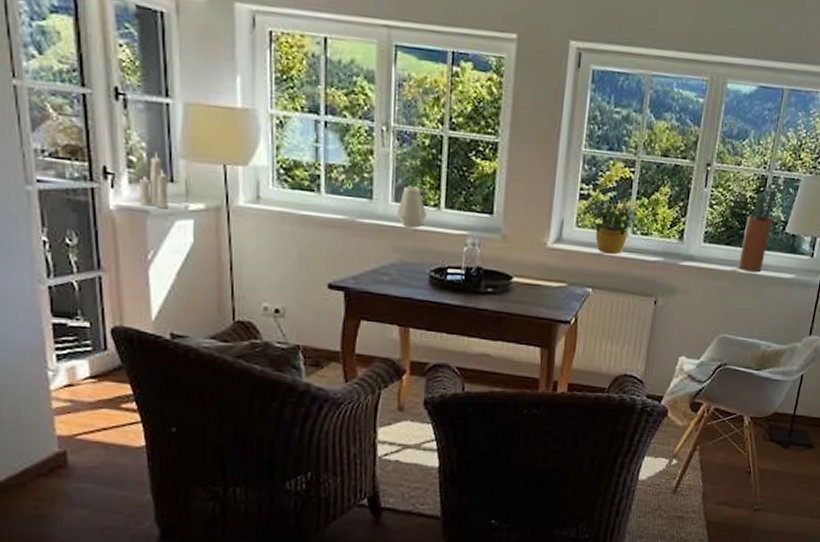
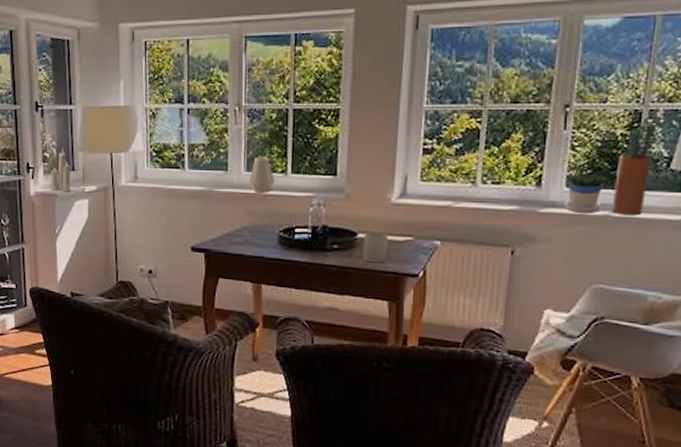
mug: none [517,276,543,309] -> present [363,232,388,263]
potted flower: present [587,199,639,255] -> none [432,152,488,207]
flowerpot: none [701,229,738,270] -> present [564,172,609,215]

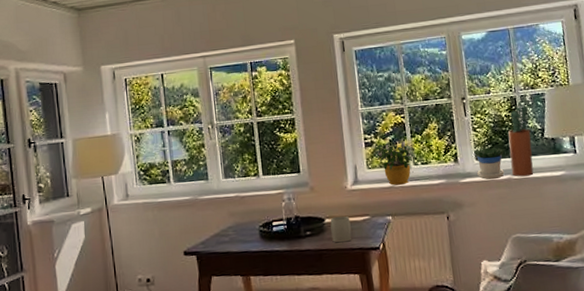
candle: present [50,148,71,192] -> none [46,178,66,218]
vase: present [248,156,275,193] -> none [227,164,250,196]
potted flower: none [432,152,488,207] -> present [374,141,416,186]

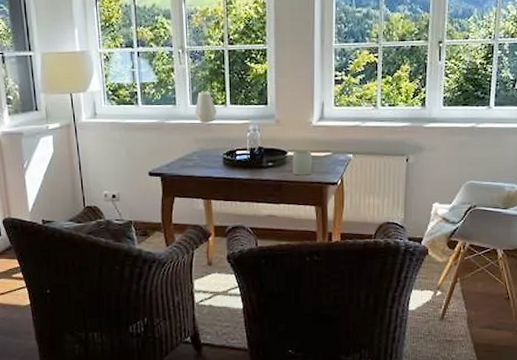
vase: none [227,164,250,196] -> present [194,91,216,123]
potted flower: present [374,141,416,186] -> none [342,81,384,126]
flowerpot: present [474,147,505,180] -> none [443,94,473,127]
vase: present [508,98,534,178] -> none [476,46,504,127]

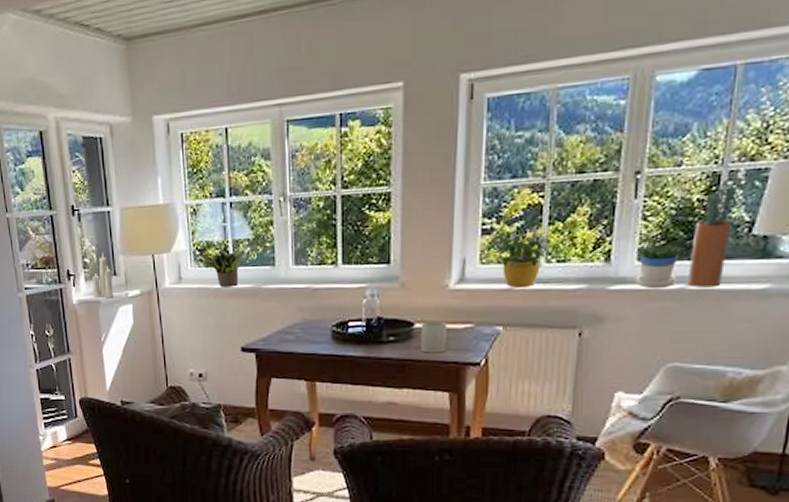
candle: none [15,91,35,130] -> present [92,253,113,298]
potted plant: none [113,86,149,123] -> present [201,243,243,289]
vase: present [194,91,216,123] -> none [297,248,325,287]
potted flower: none [342,81,384,126] -> present [492,229,552,289]
flowerpot: none [443,94,473,127] -> present [635,244,684,289]
vase: none [476,46,504,127] -> present [687,174,737,289]

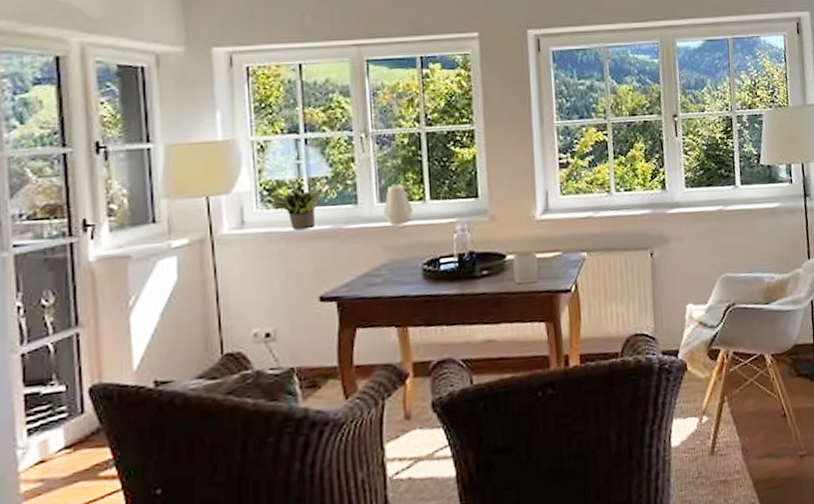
candle: present [92,253,113,298] -> none [119,197,150,251]
vase: none [297,248,325,287] -> present [383,184,413,225]
potted flower: present [492,229,552,289] -> none [569,162,619,216]
flowerpot: present [635,244,684,289] -> none [684,173,717,211]
vase: present [687,174,737,289] -> none [722,118,747,209]

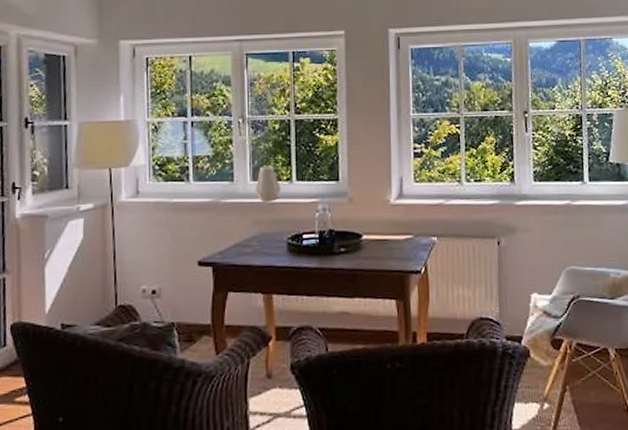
potted plant: present [269,181,320,232] -> none [160,159,202,203]
mug: present [513,251,539,285] -> none [368,233,391,263]

